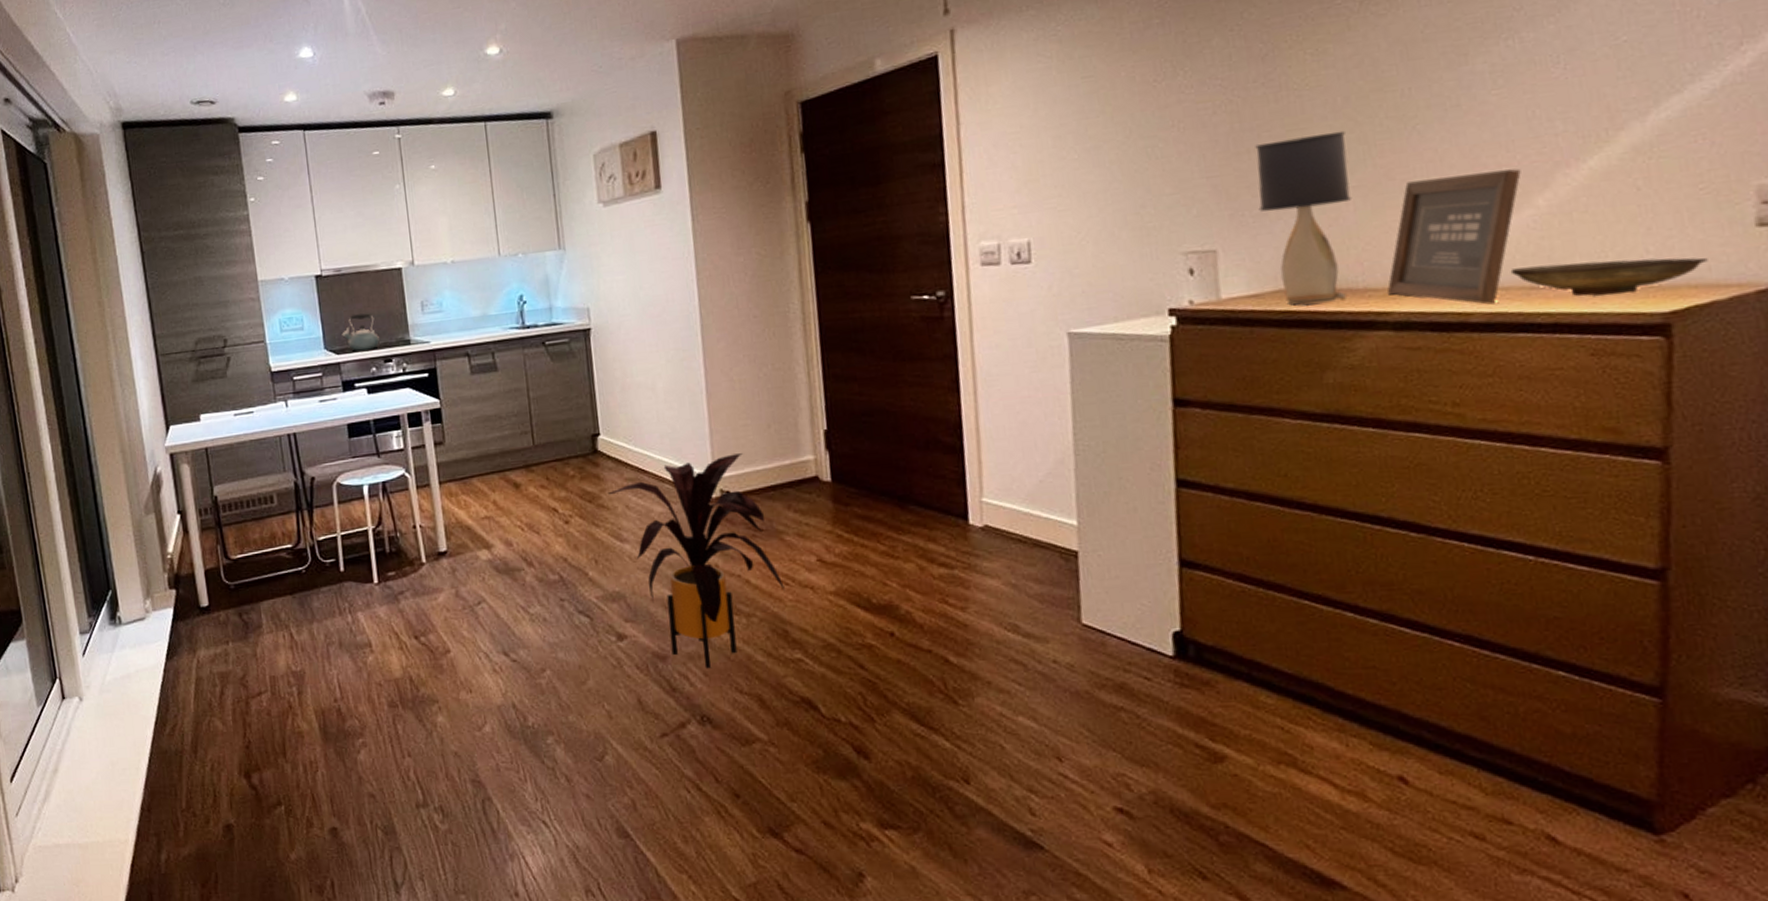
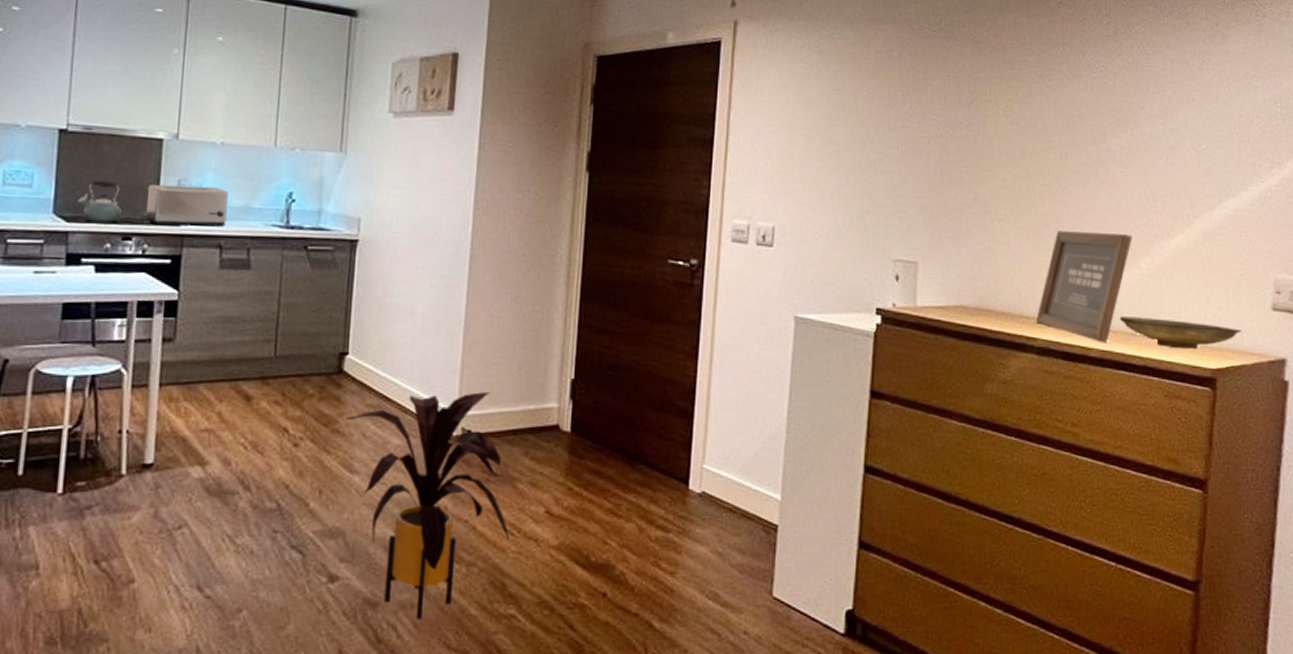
toaster: none [396,302,469,345] -> present [146,184,228,226]
table lamp: present [1255,130,1352,305] -> none [952,176,1019,323]

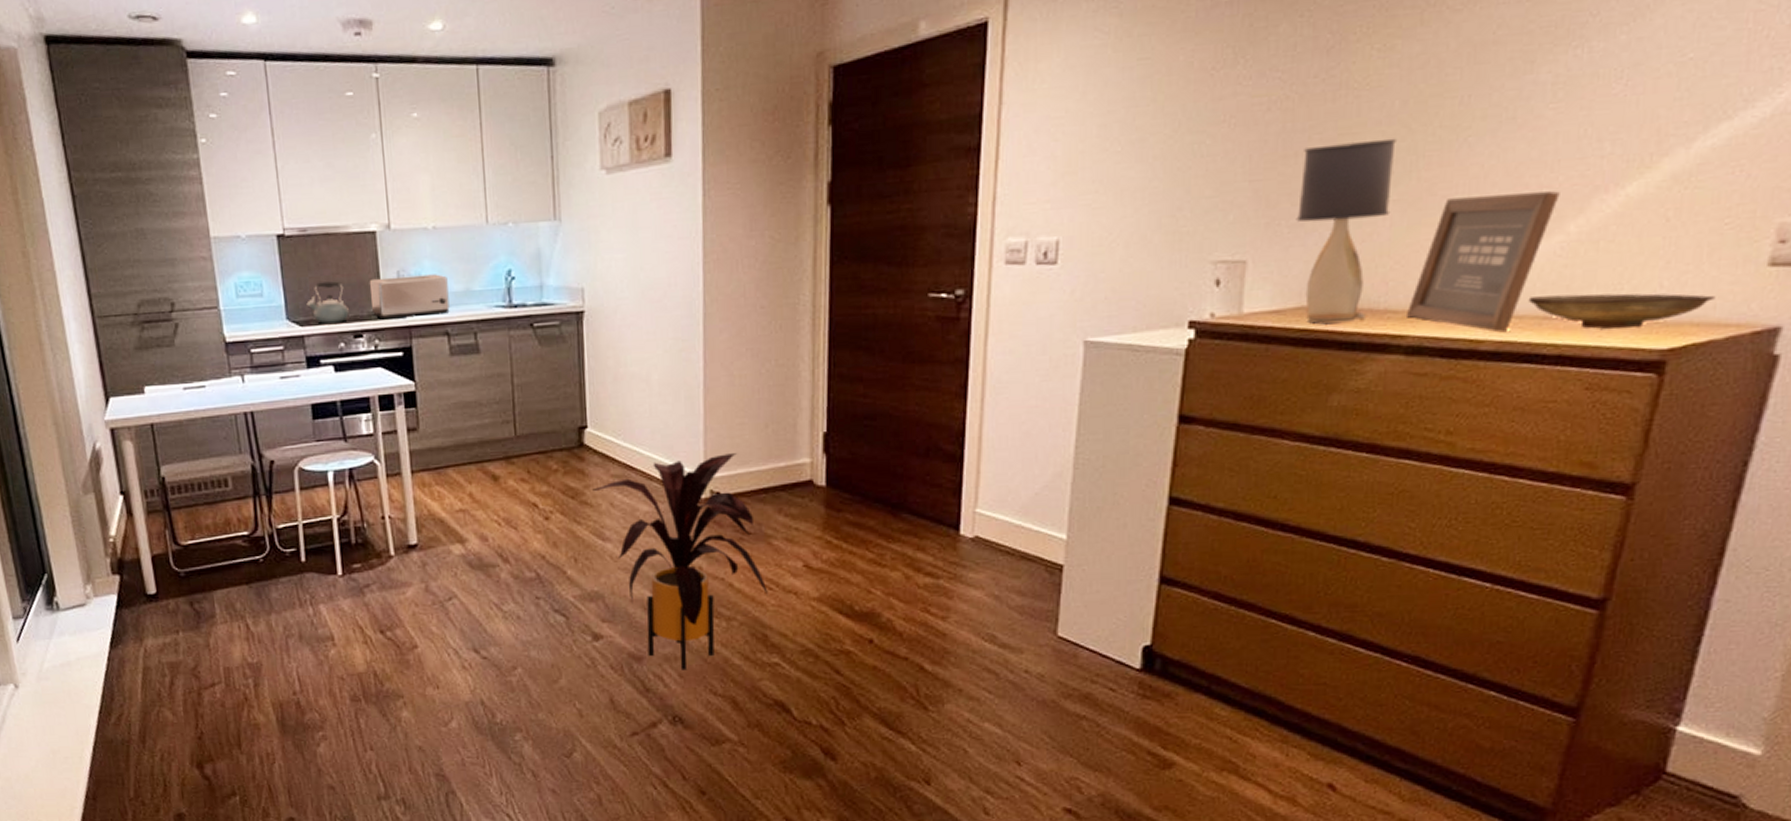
table lamp: none [952,176,1019,323] -> present [1296,138,1396,324]

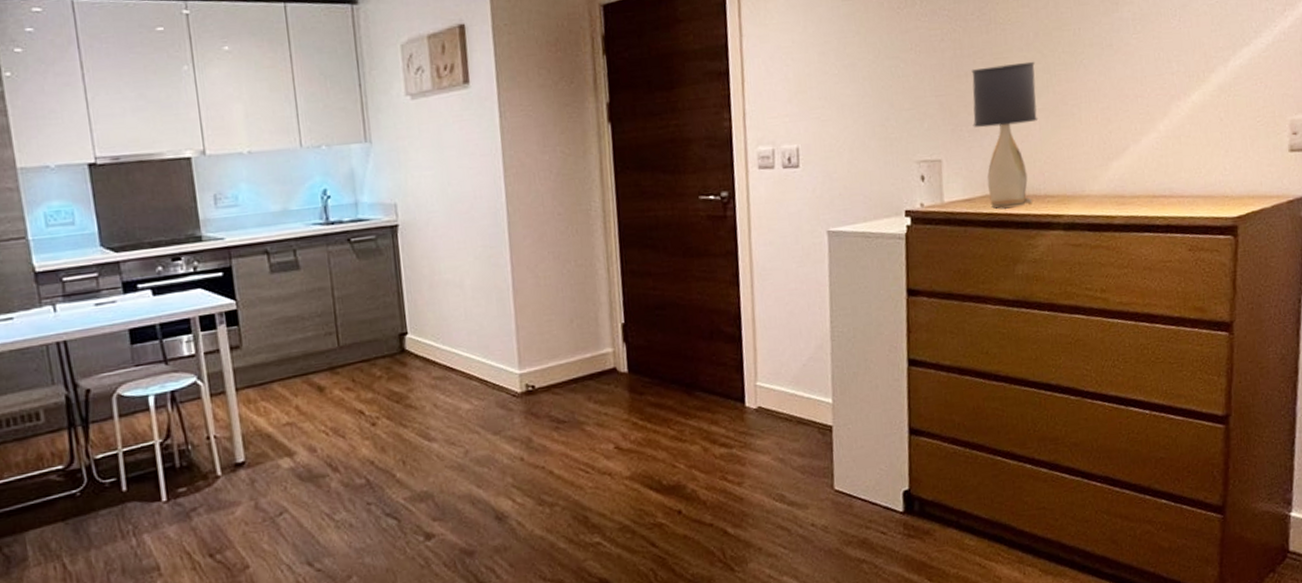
kettle: present [306,281,349,325] -> none [121,206,166,249]
toaster: present [369,274,450,320] -> none [185,196,268,242]
house plant: present [592,453,768,671] -> none [416,348,585,560]
picture frame: present [1405,191,1560,333] -> none [1060,99,1150,210]
decorative bowl: present [1528,293,1716,330] -> none [1141,174,1261,204]

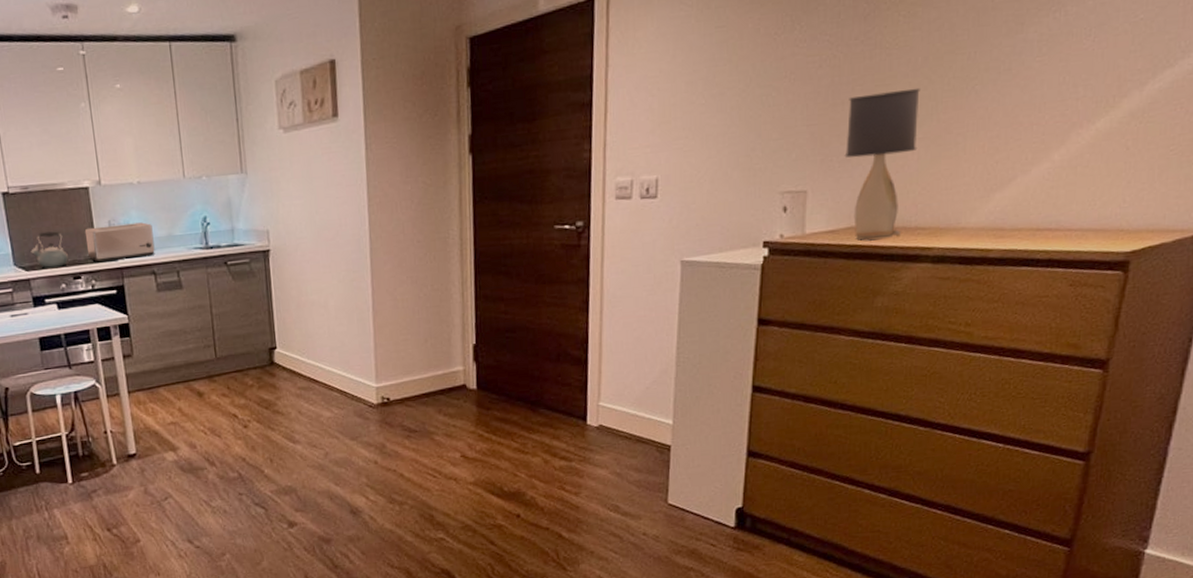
kettle: none [121,206,166,249] -> present [31,231,69,269]
toaster: none [185,196,268,242] -> present [84,222,155,263]

